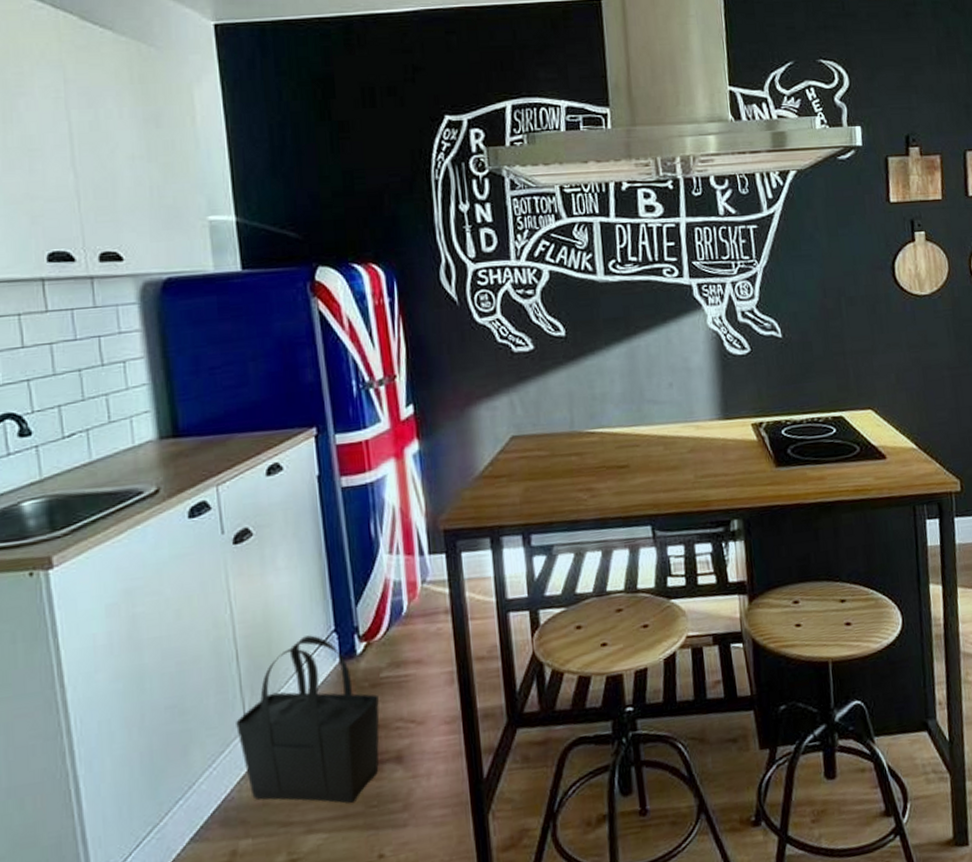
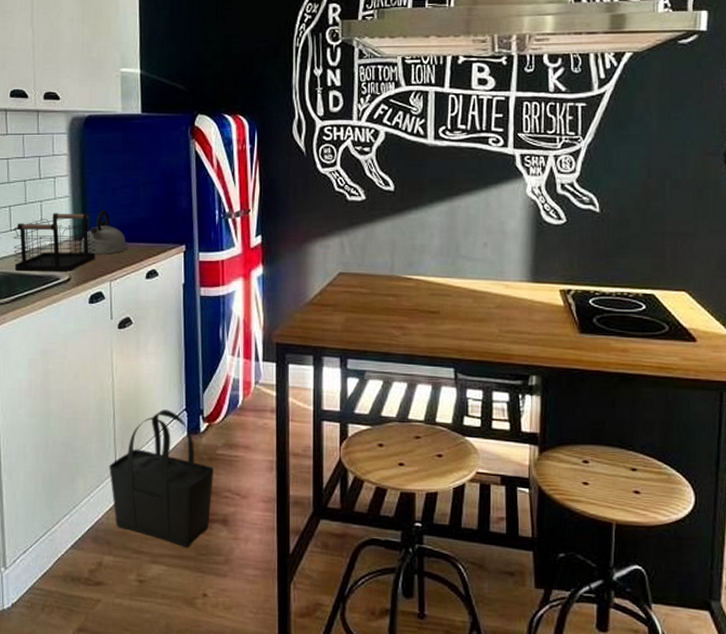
dish rack: none [67,402,193,490] -> present [13,213,96,271]
kettle: none [170,396,239,455] -> present [80,210,128,255]

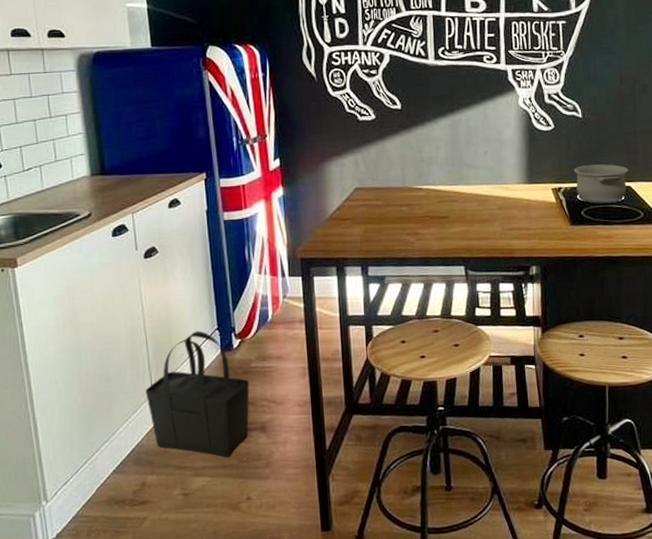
dish rack: present [13,213,96,271] -> none [26,148,116,210]
kettle: present [80,210,128,255] -> none [99,144,148,188]
cooking pot: none [587,267,653,312] -> present [574,164,629,204]

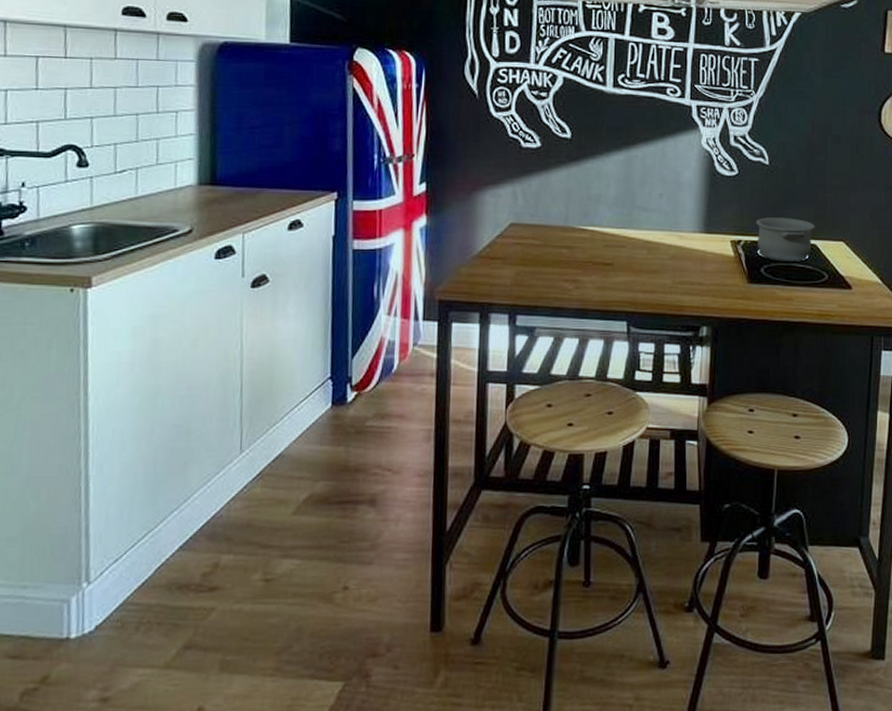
shopping bag: present [145,331,250,457] -> none [232,379,362,536]

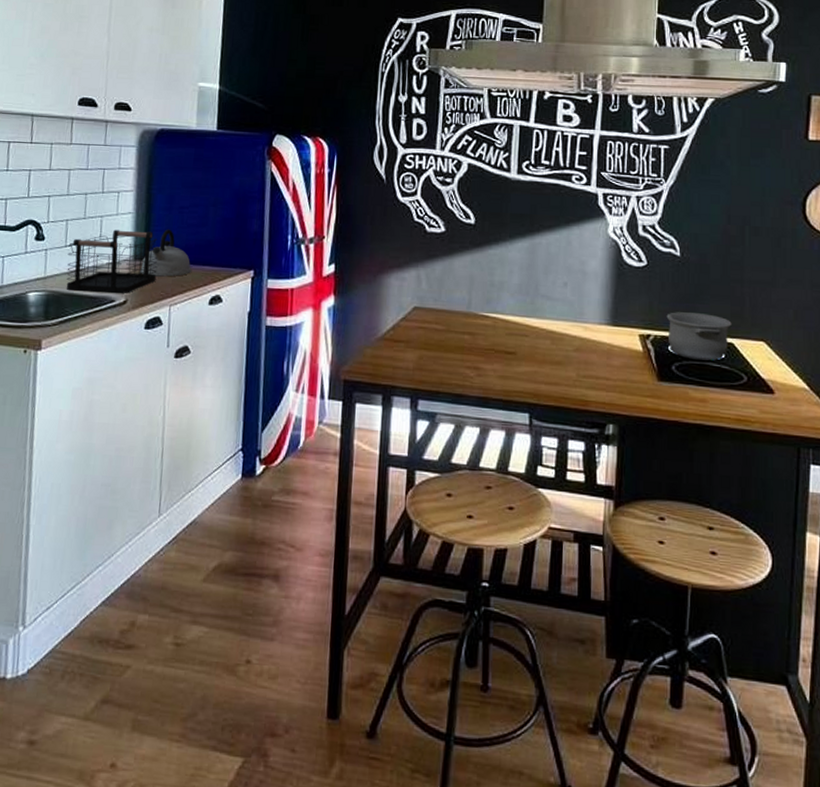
dish rack: none [118,153,227,222] -> present [66,229,158,293]
kettle: none [206,151,268,202] -> present [140,229,192,277]

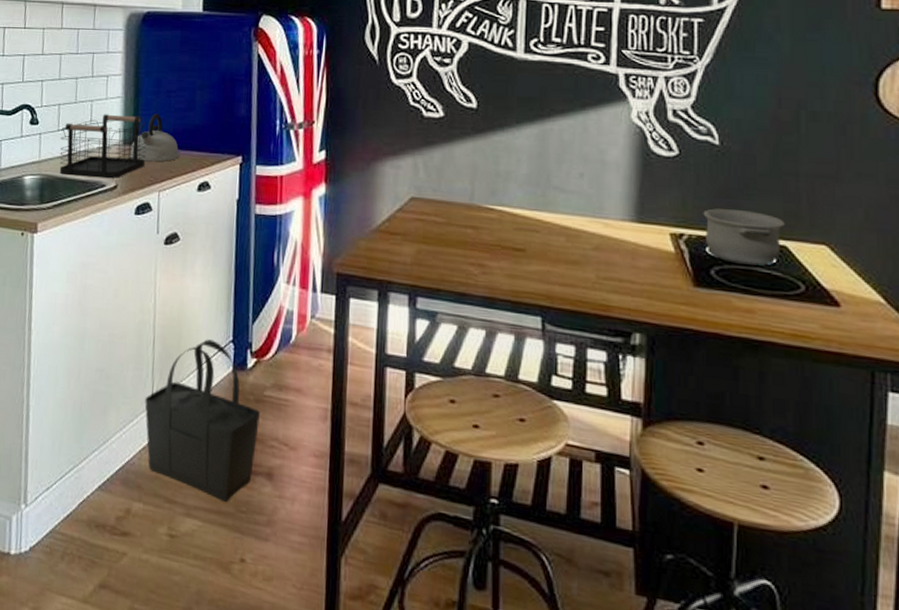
shopping bag: none [151,449,268,606] -> present [144,339,260,502]

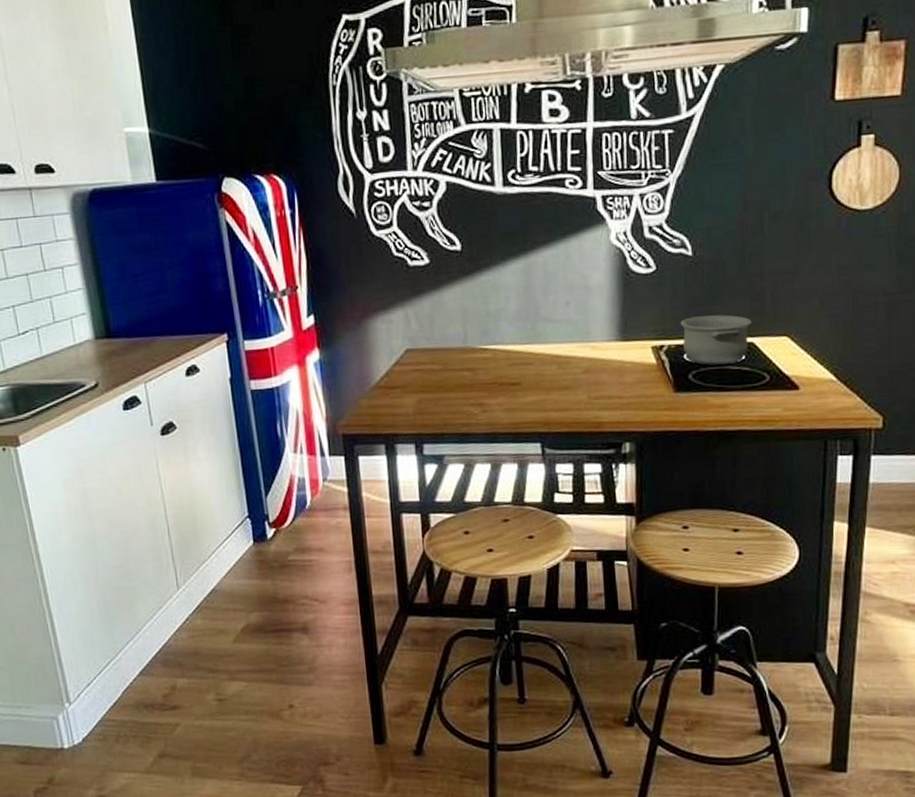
dish rack: present [59,114,147,178] -> none [21,306,124,381]
kettle: present [129,113,180,162] -> none [105,301,161,354]
shopping bag: present [144,339,260,502] -> none [170,519,288,661]

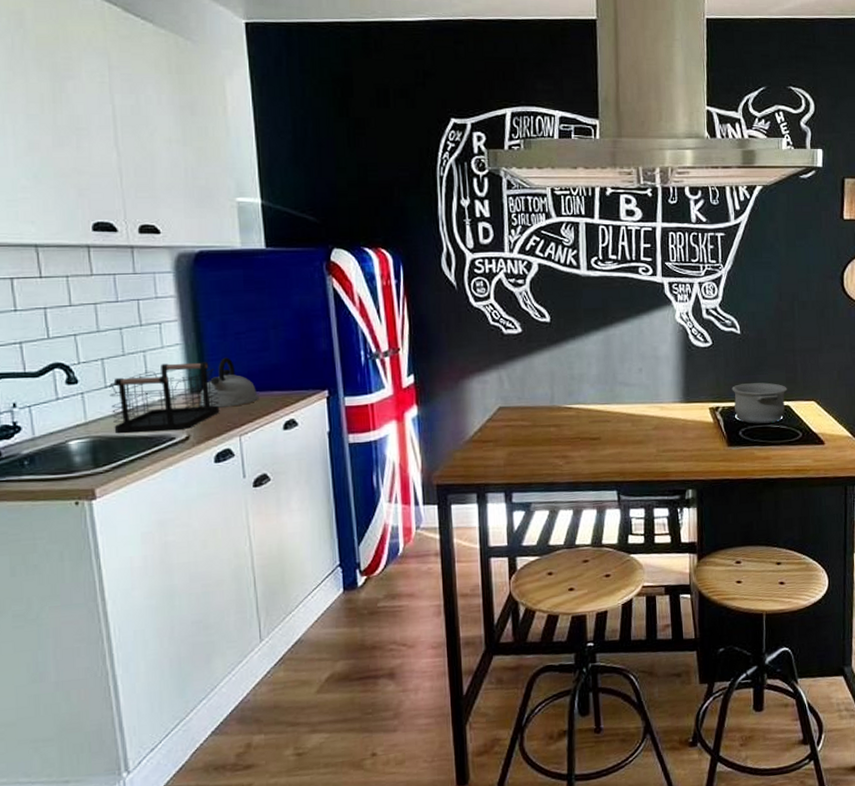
dish rack: none [21,306,124,381] -> present [109,362,220,433]
kettle: none [105,301,161,354] -> present [200,357,260,408]

